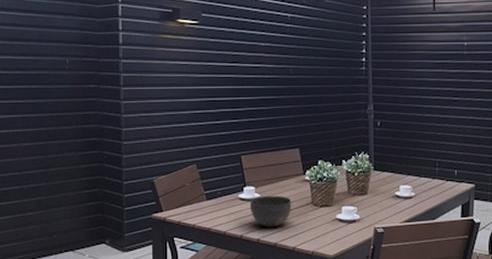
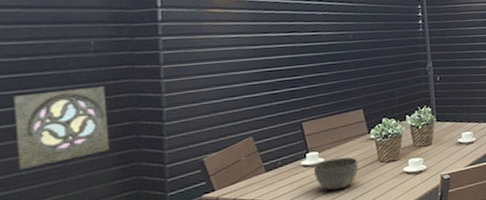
wall ornament: none [10,103,80,170] -> present [13,86,109,170]

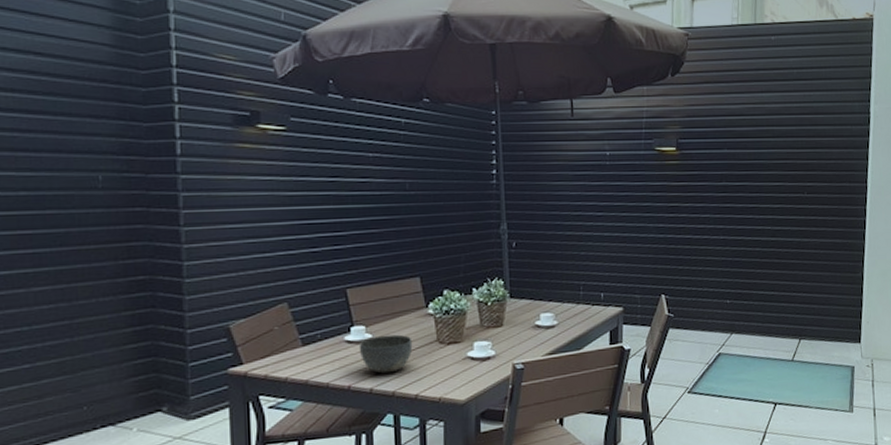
wall ornament: present [13,86,109,170] -> none [12,232,122,324]

